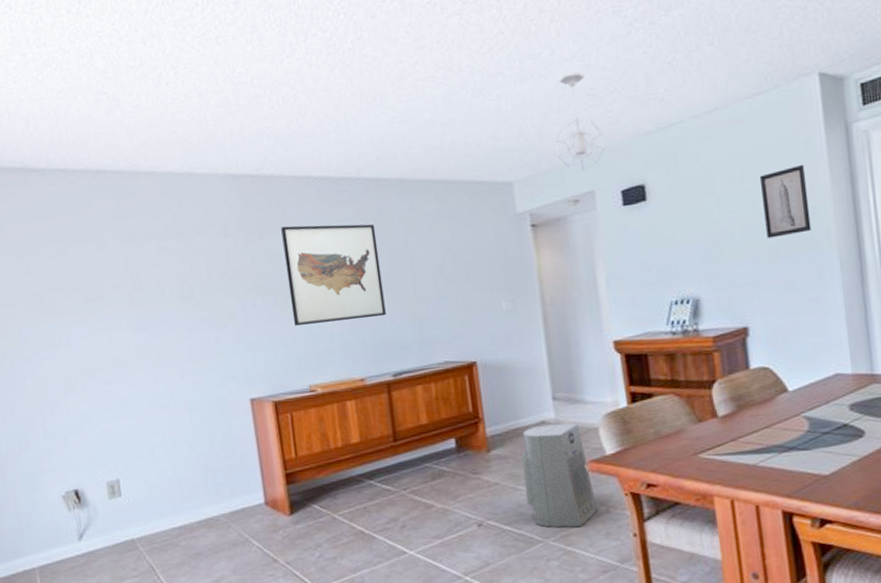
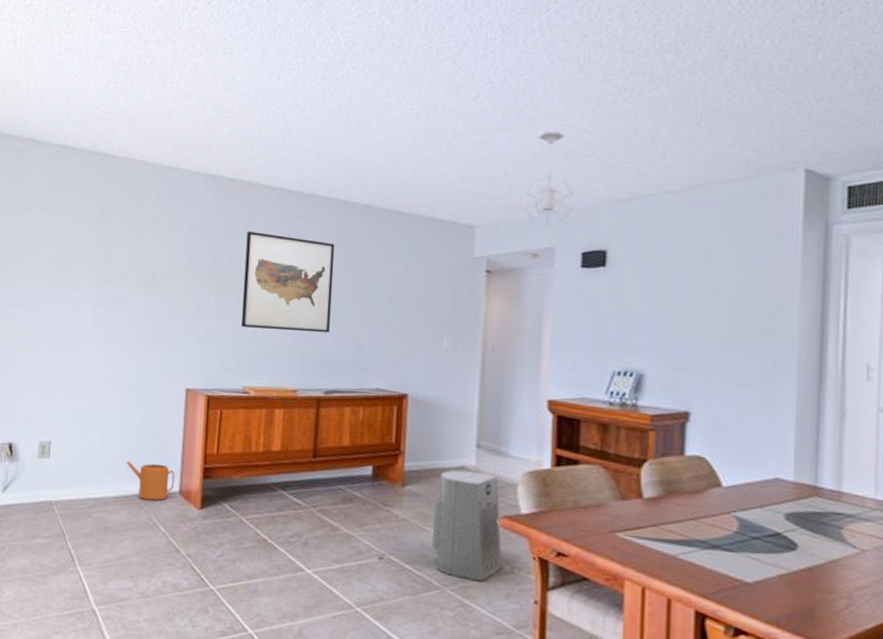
watering can: none [204,479,258,518] -> present [127,461,175,501]
wall art: present [759,164,812,239] -> none [724,257,776,327]

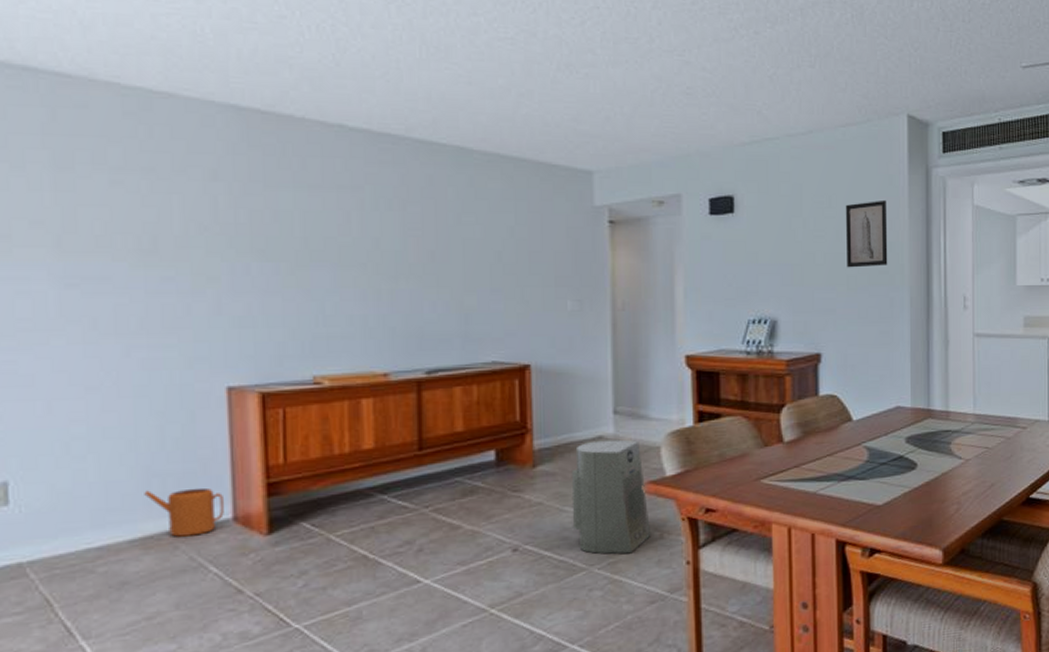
wall art: present [241,232,335,333] -> none [296,180,425,303]
pendant light: present [524,130,573,226] -> none [645,66,696,171]
wall art: none [724,257,776,327] -> present [845,199,888,268]

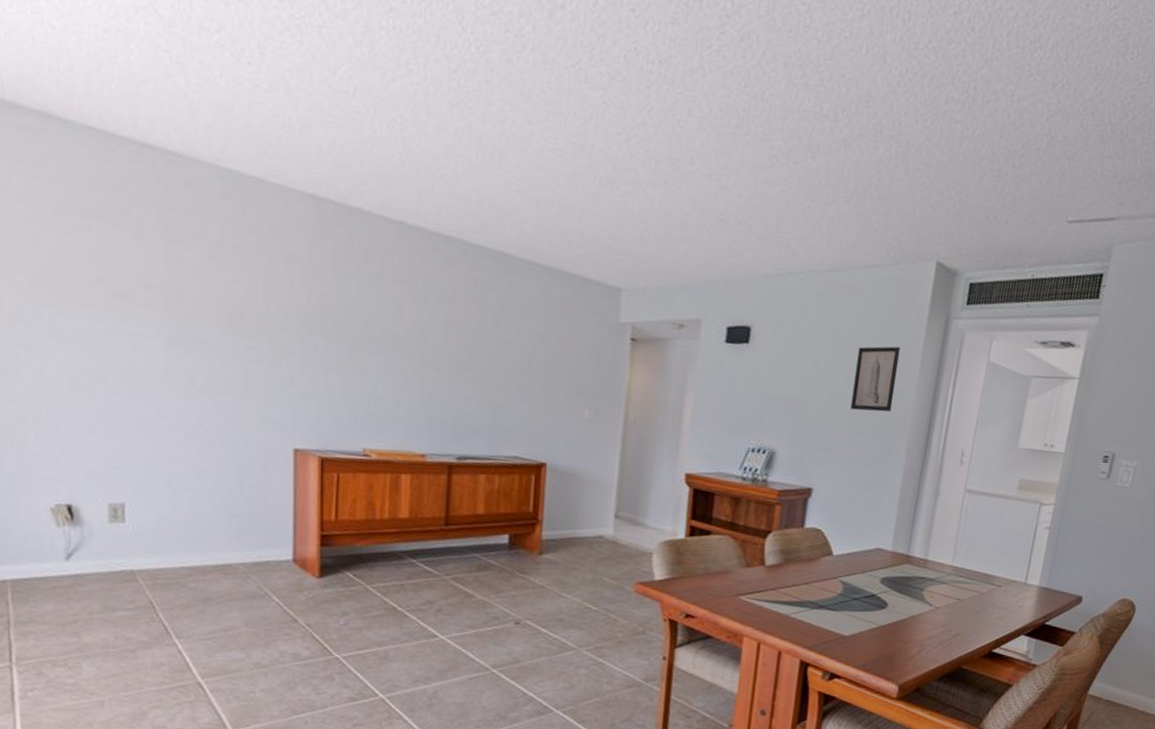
watering can: present [144,487,224,537] -> none [226,526,286,570]
air purifier: present [571,439,650,554] -> none [569,539,635,642]

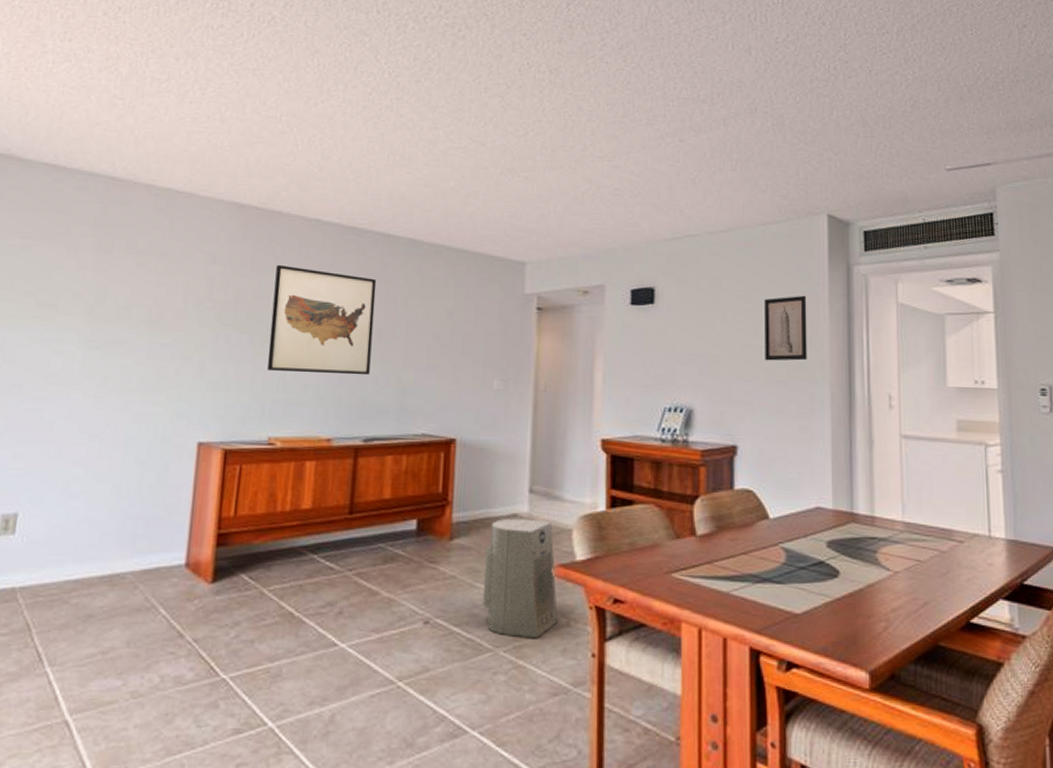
wall art: none [357,270,467,395] -> present [267,265,377,376]
air purifier: none [569,539,635,642] -> present [483,518,558,639]

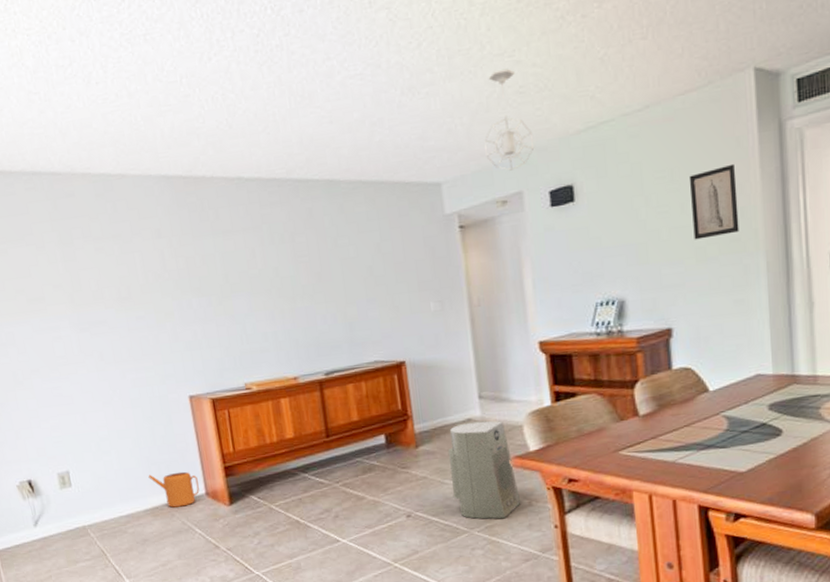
watering can: none [118,531,181,578] -> present [148,471,200,508]
wall art: present [267,265,377,376] -> none [214,225,318,326]
pendant light: none [574,170,621,264] -> present [484,68,534,171]

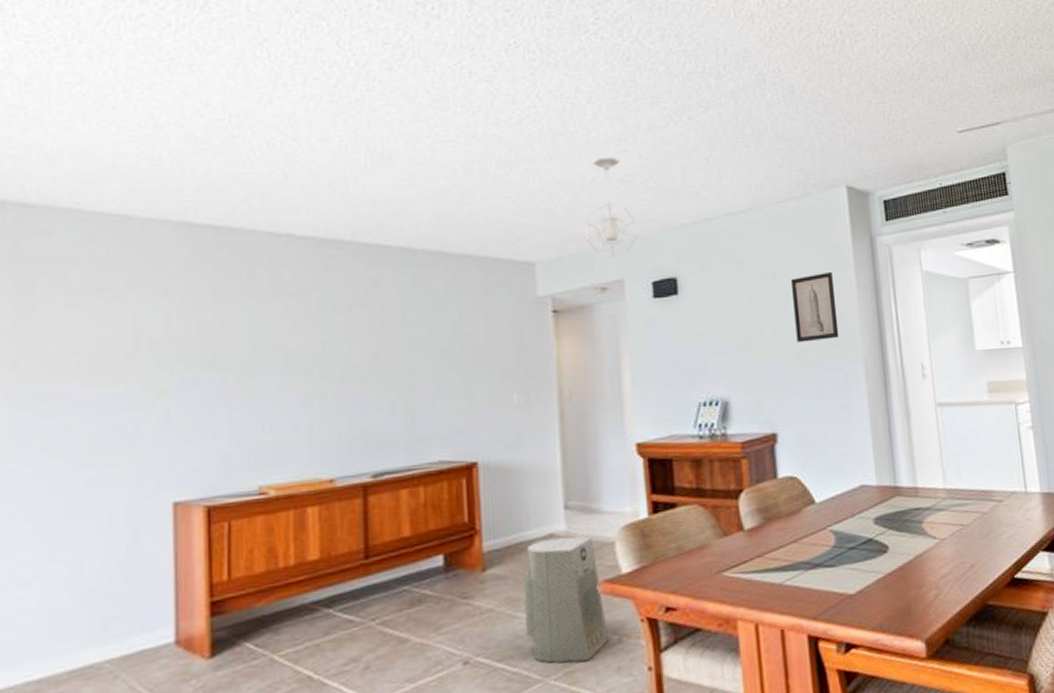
watering can: present [148,471,200,508] -> none [87,610,166,665]

